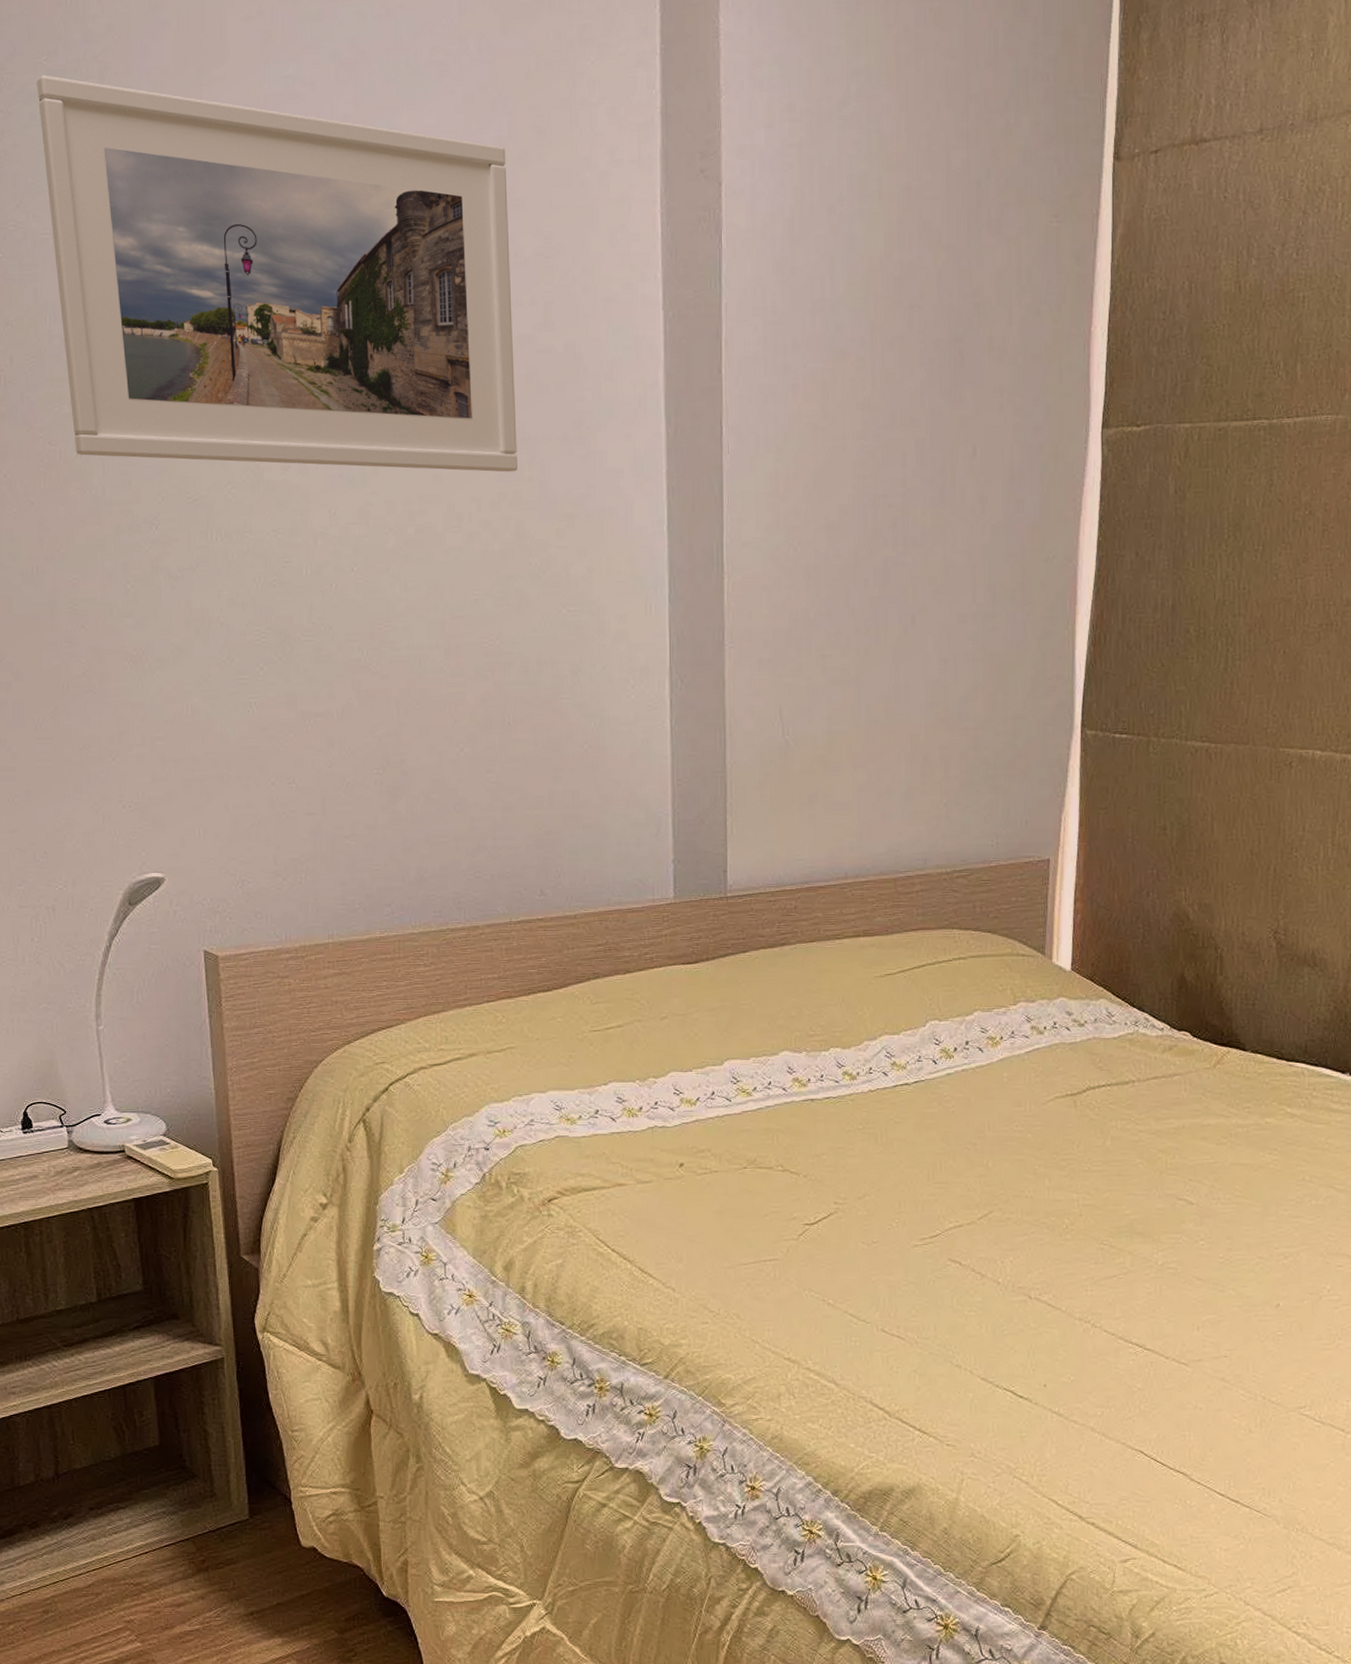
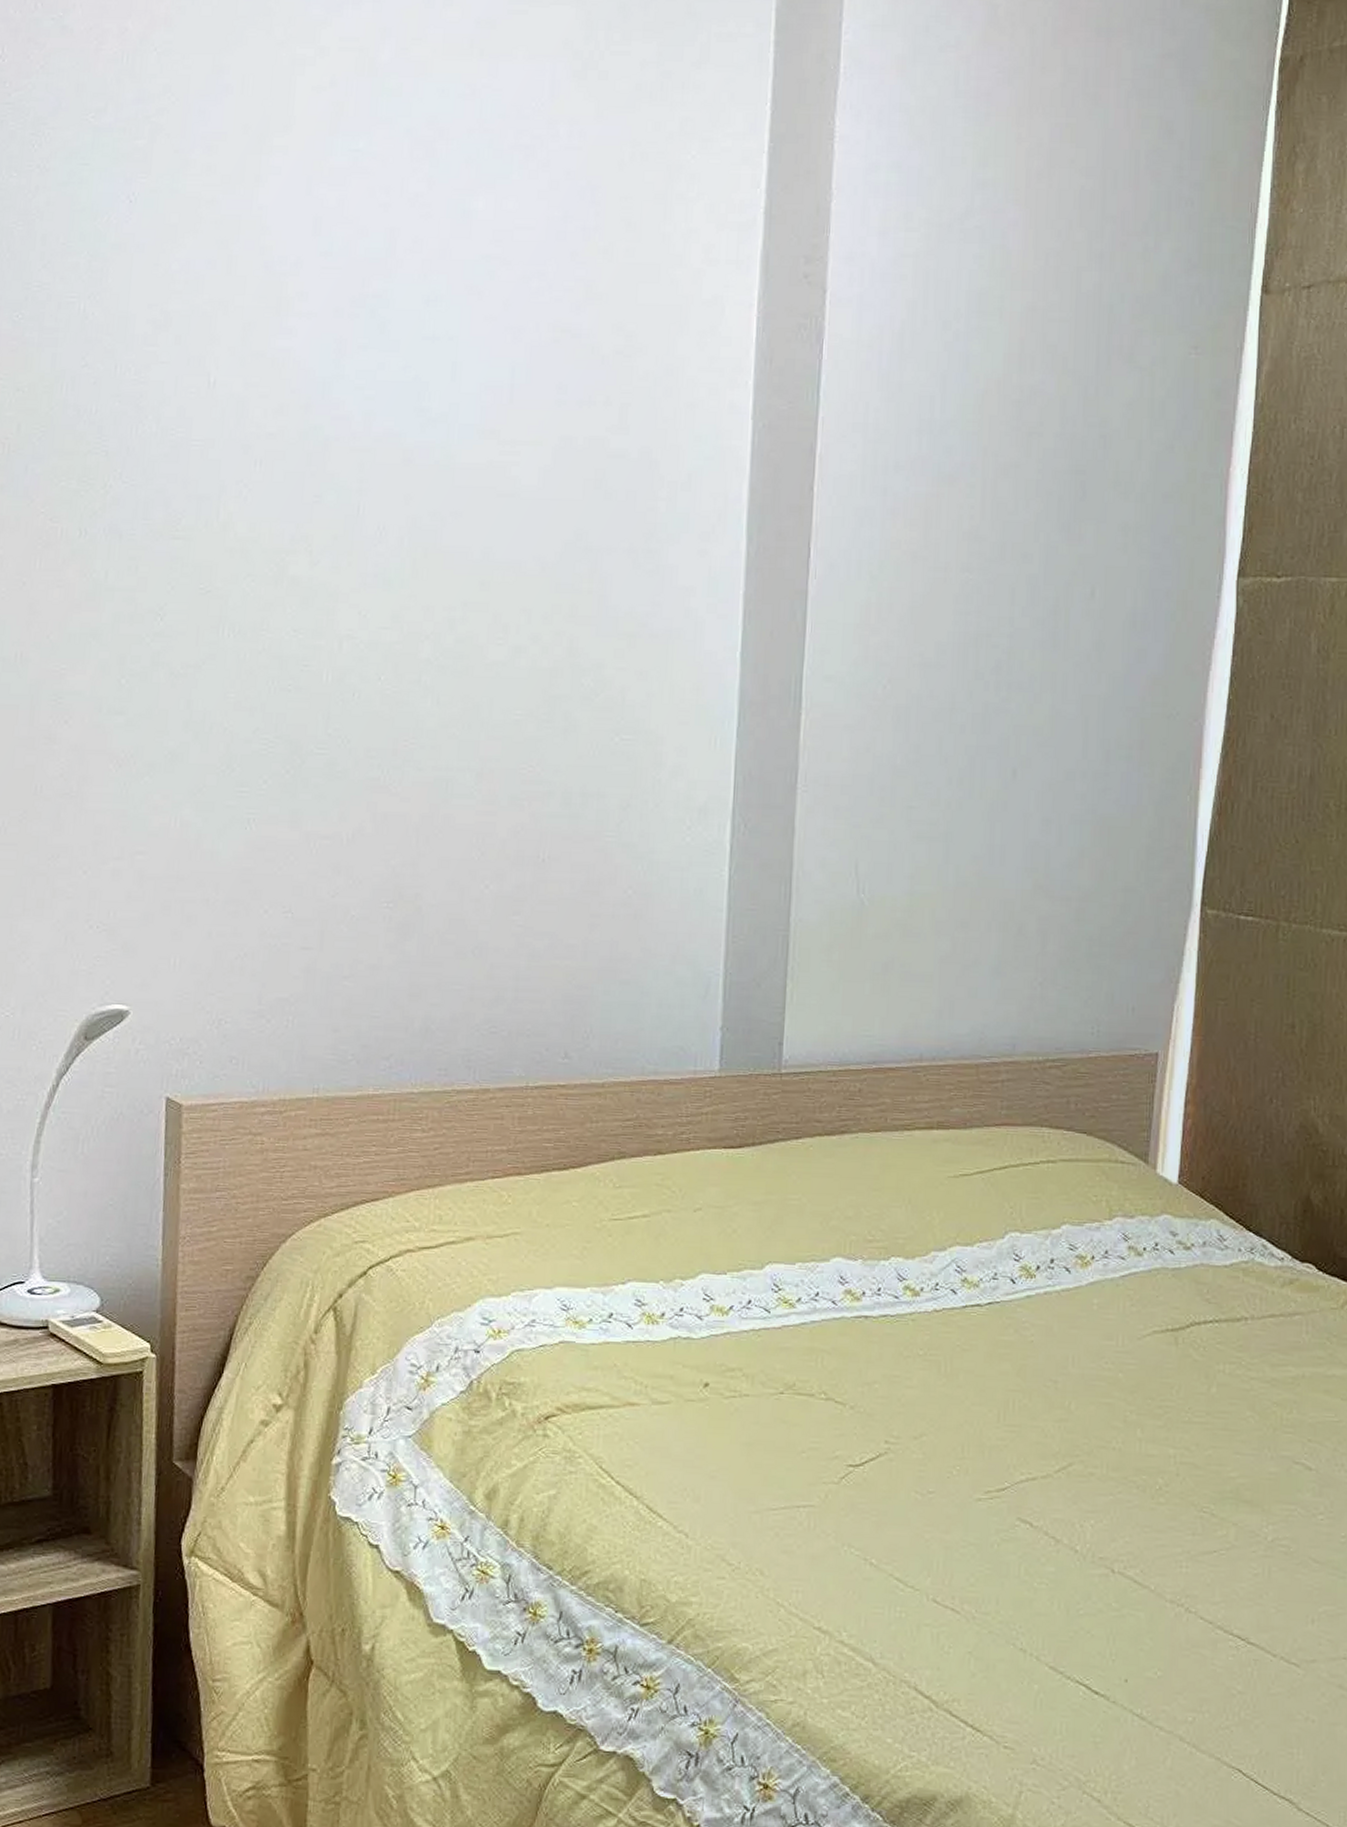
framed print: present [36,75,517,472] -> none [79,132,590,583]

